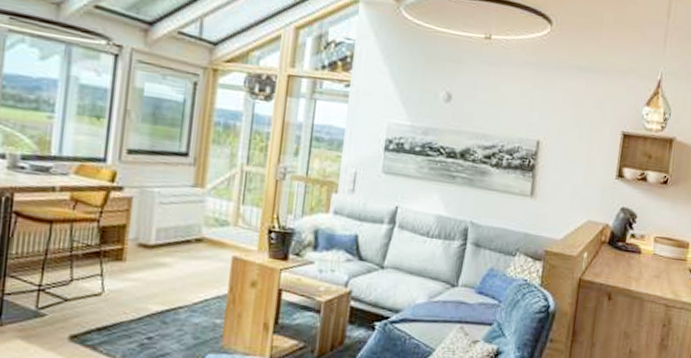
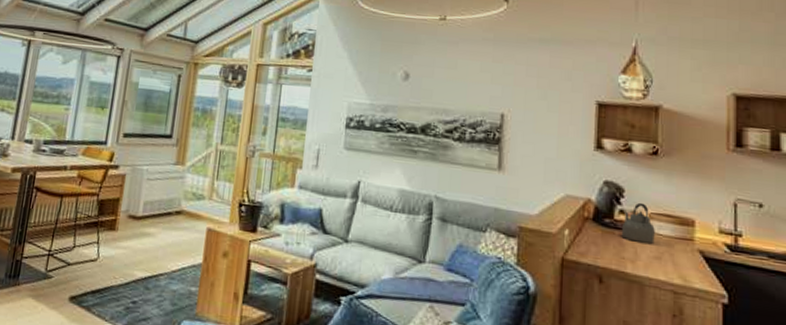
kettle: none [630,227,658,265] -> present [621,202,655,245]

